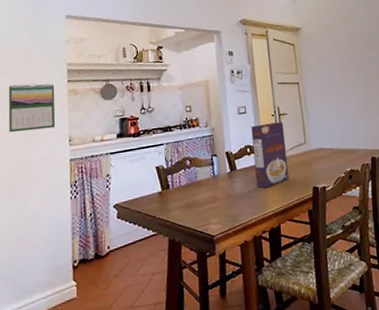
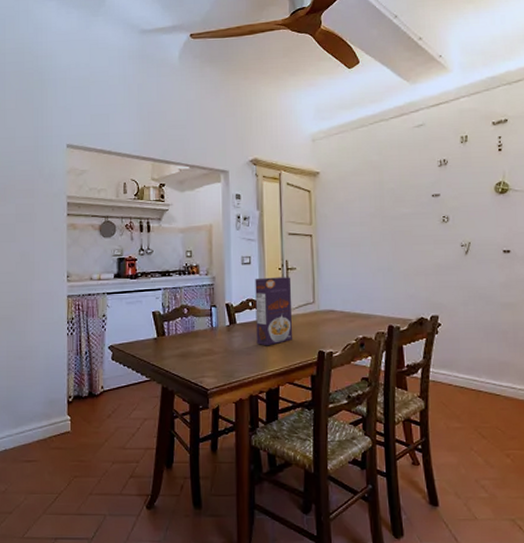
calendar: present [8,83,56,133] -> none [10,214,55,263]

